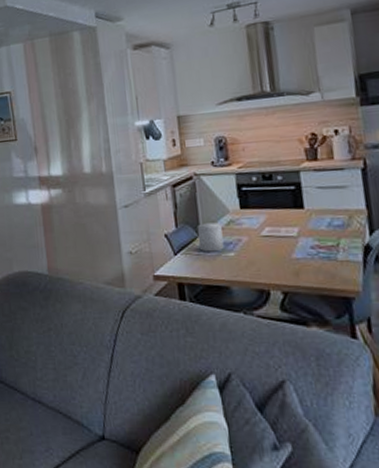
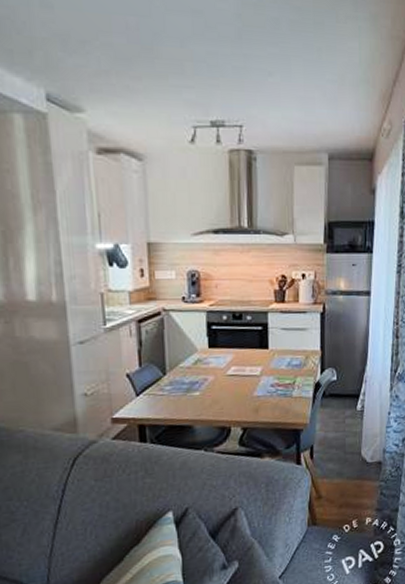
candle: present [196,222,224,252] -> none [162,362,190,392]

